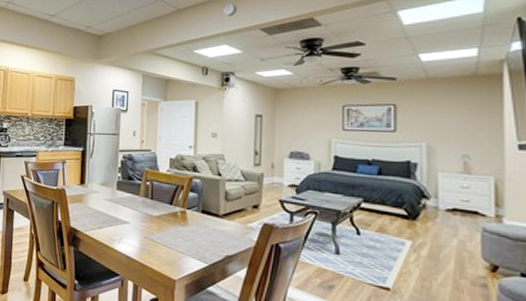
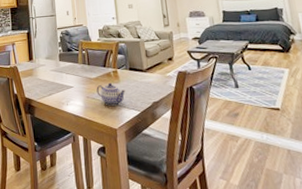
teapot: none [157,224,193,253] -> present [96,82,125,106]

